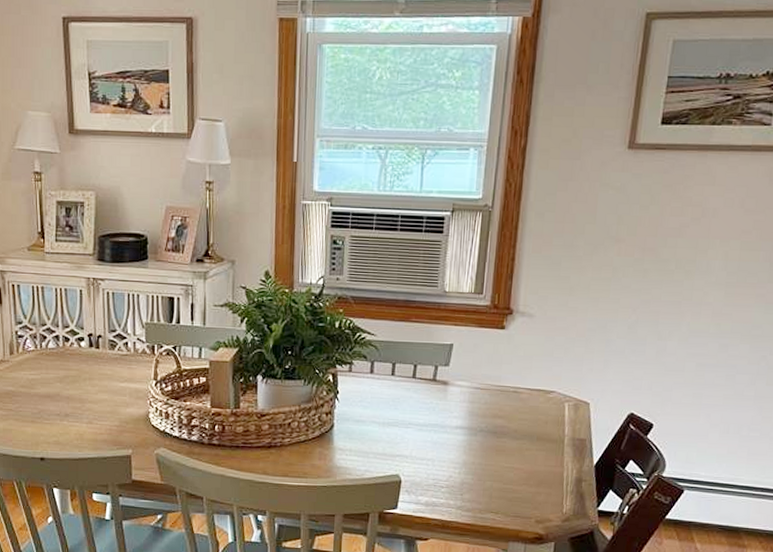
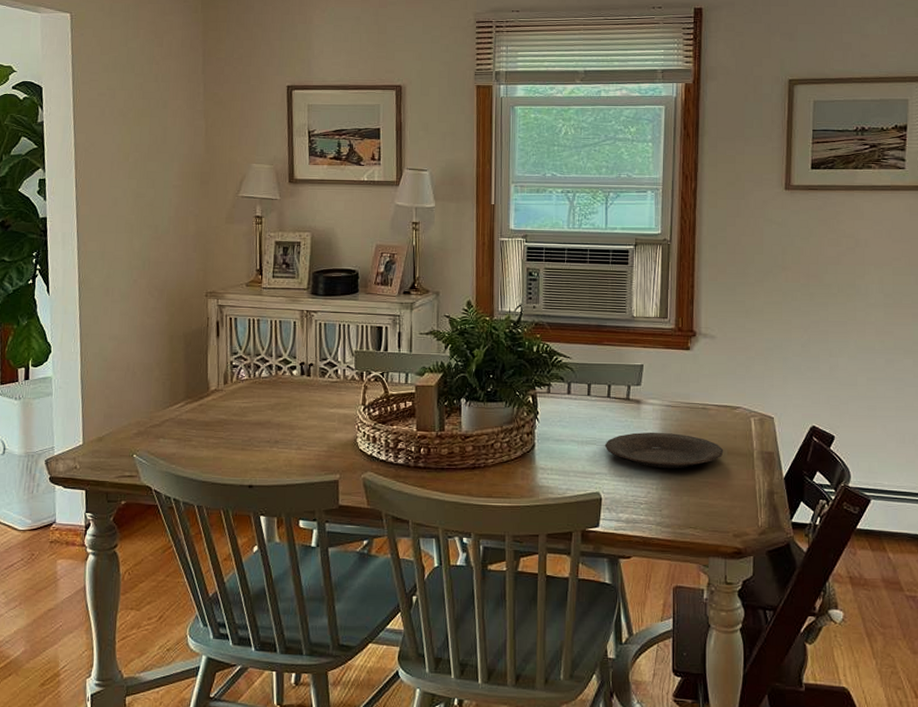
plate: none [407,415,533,453] -> present [604,432,724,469]

